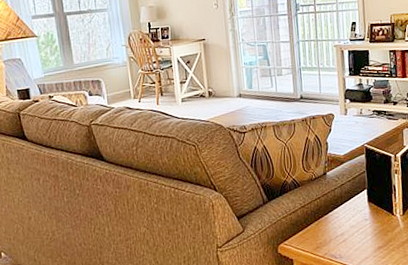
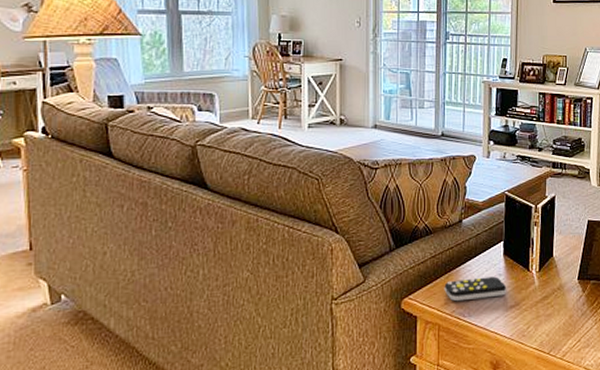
remote control: none [315,221,374,245] -> present [444,276,507,302]

